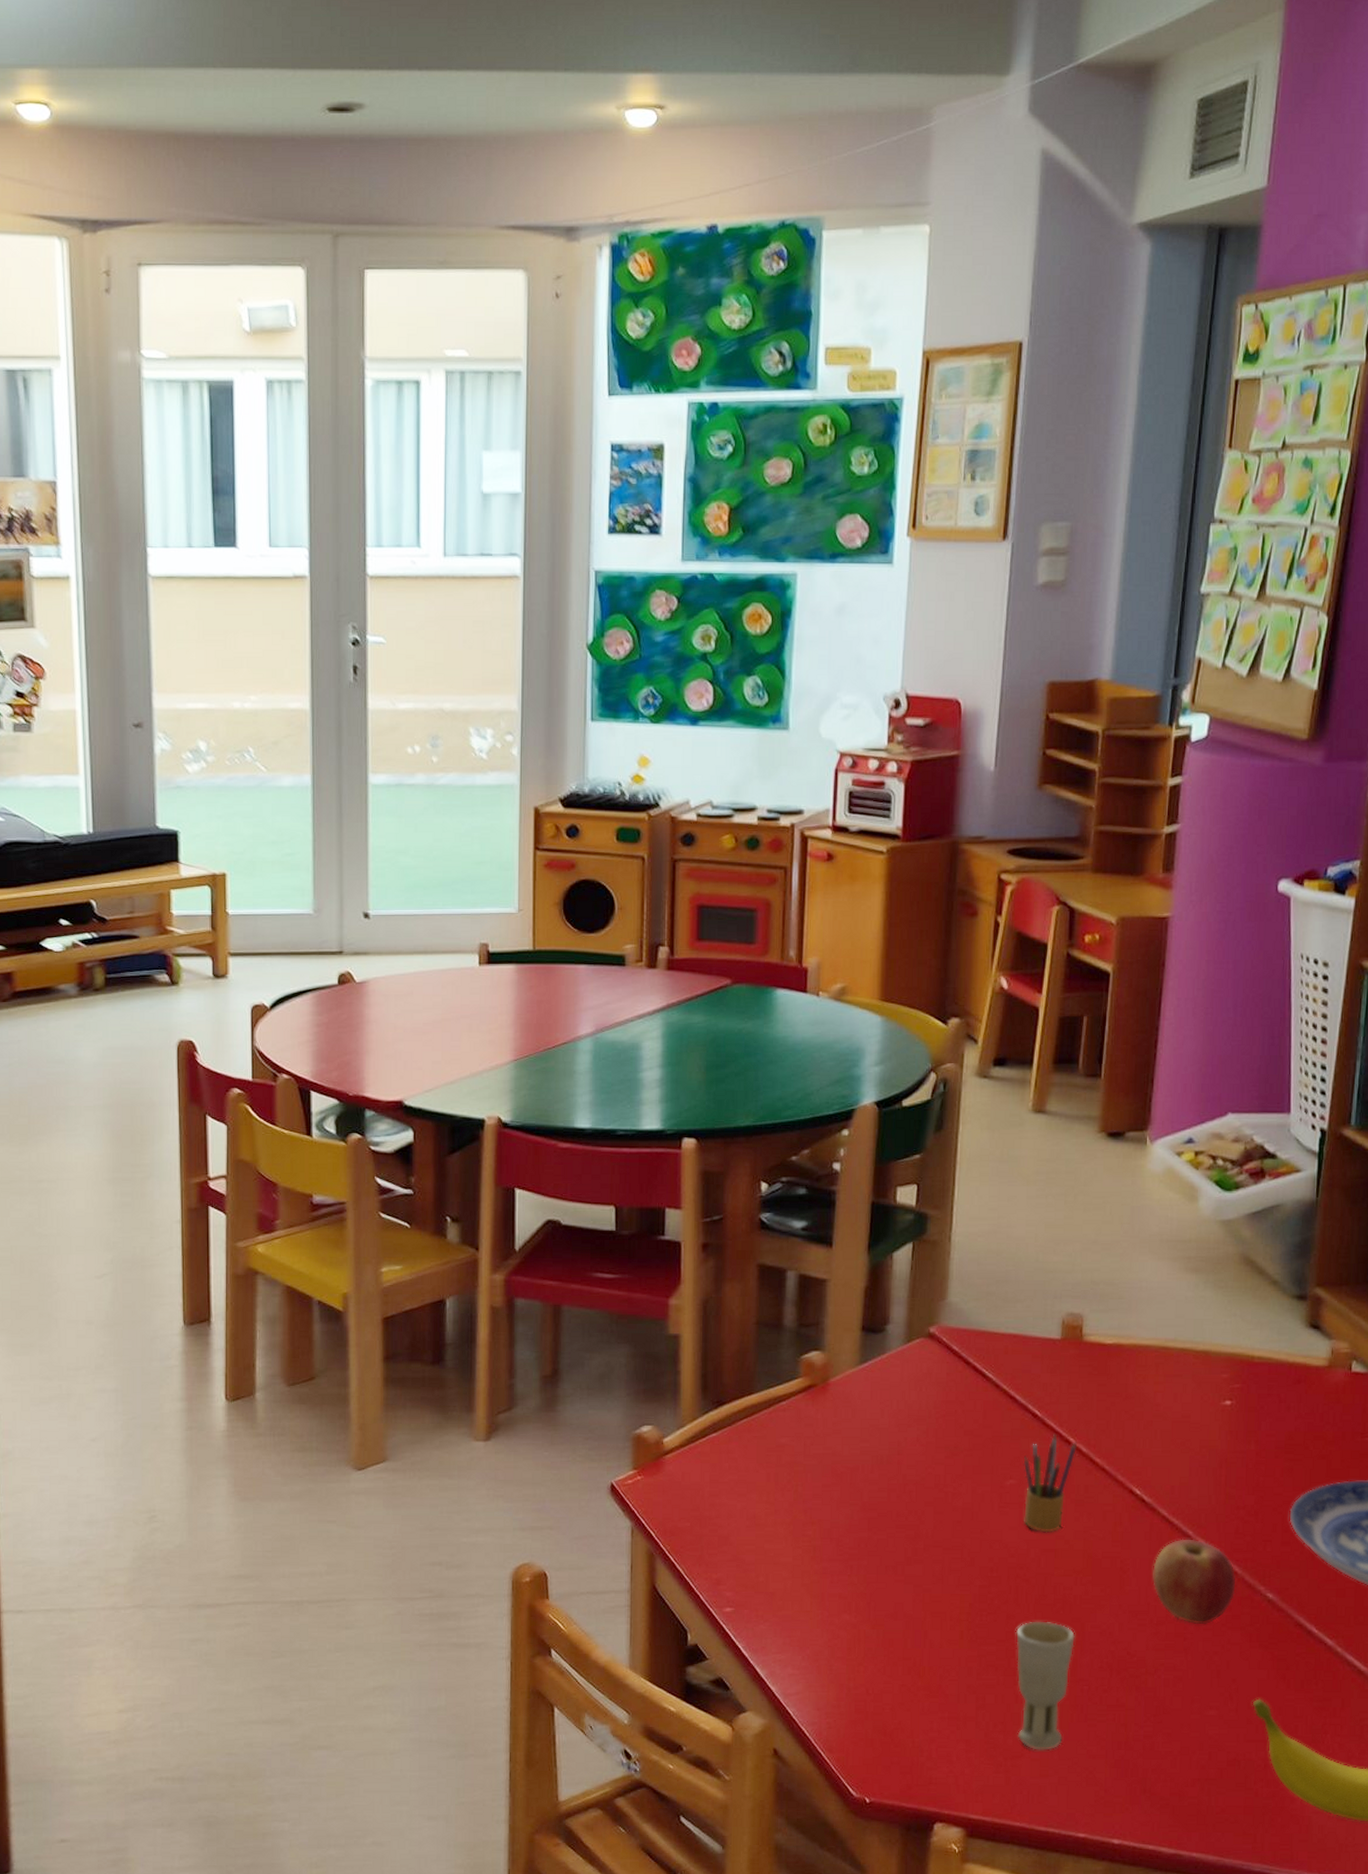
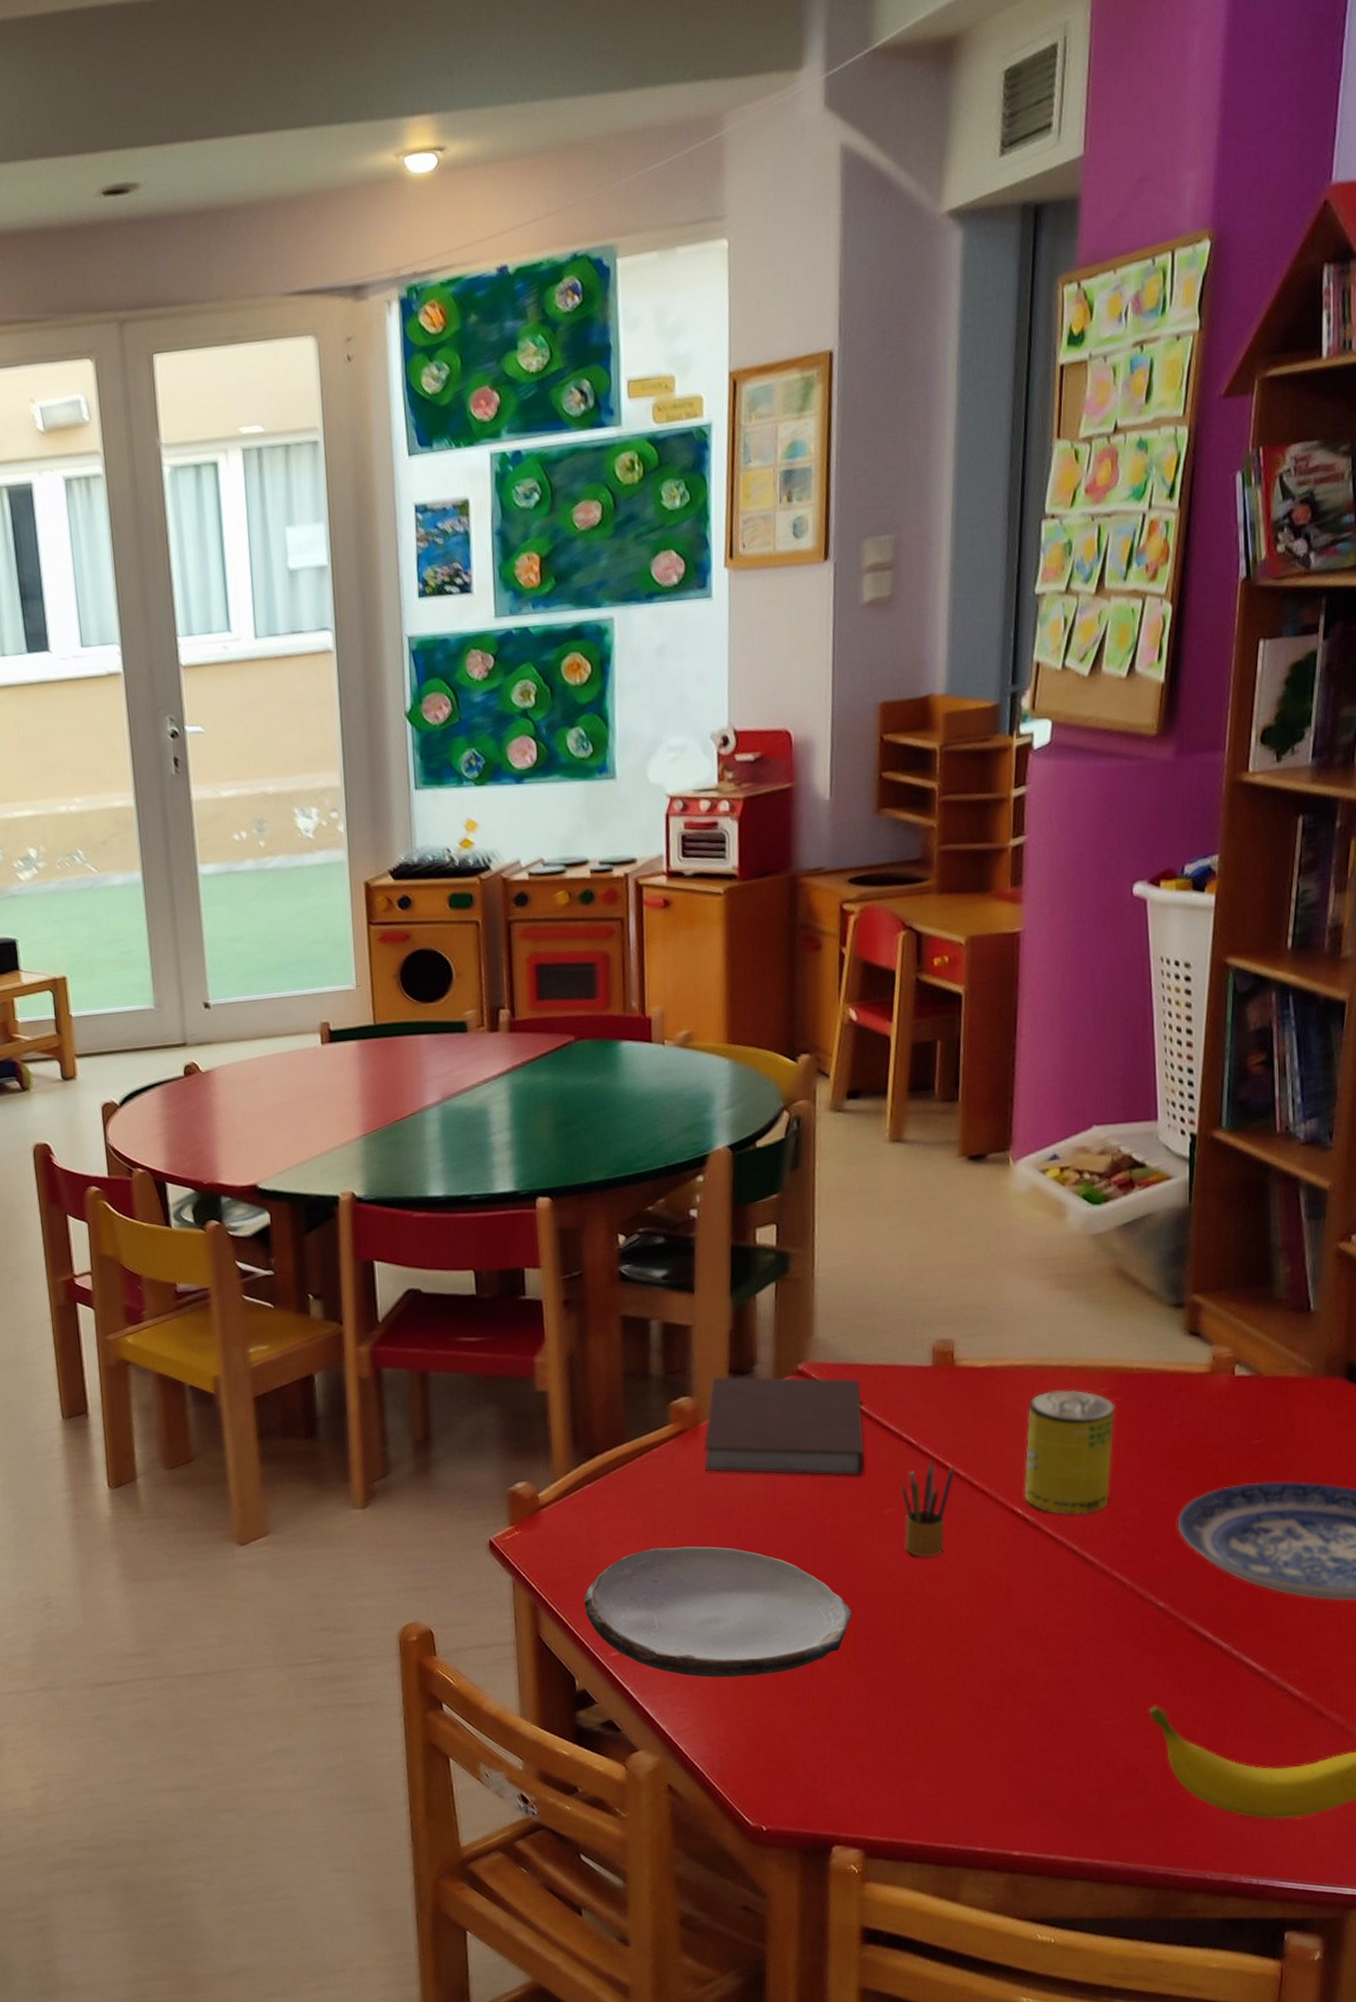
plate: none [702,1503,968,1642] -> present [584,1546,852,1678]
notebook: none [831,1332,991,1445] -> present [704,1376,865,1477]
cup: present [1016,1621,1076,1751] -> none [904,1644,964,1770]
beverage can: none [1143,1372,1235,1500] -> present [1024,1389,1115,1515]
apple: present [1153,1539,1236,1625] -> none [1039,1553,1126,1637]

